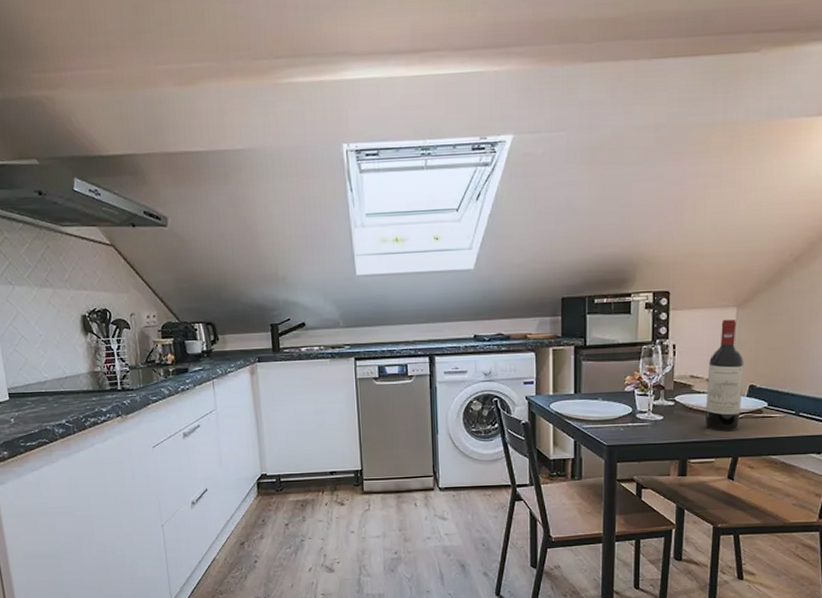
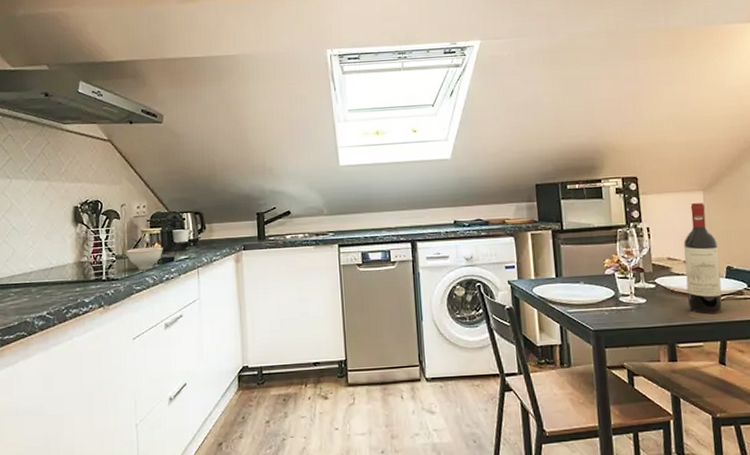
bowl: none [139,358,177,381] -> present [126,247,163,271]

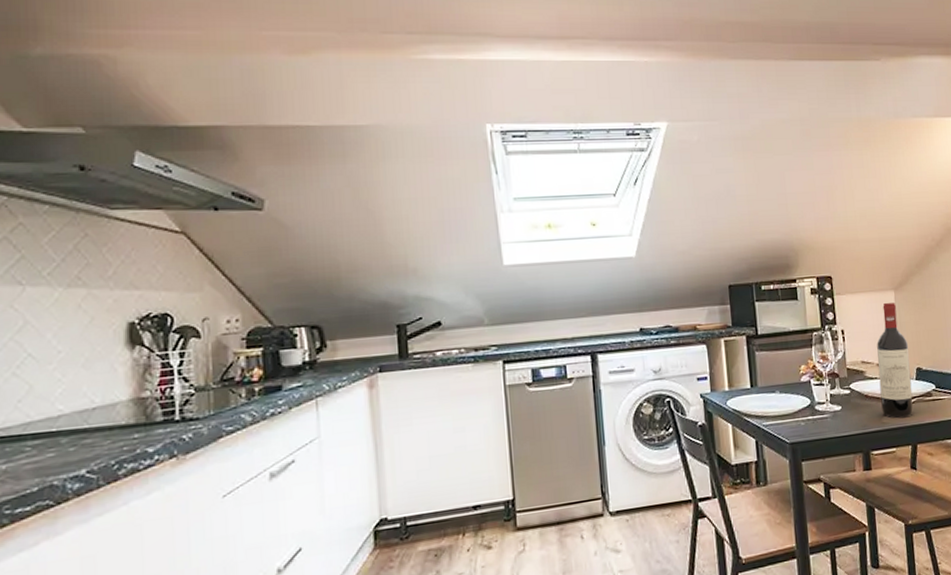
bowl: present [126,247,163,271] -> none [211,373,266,406]

